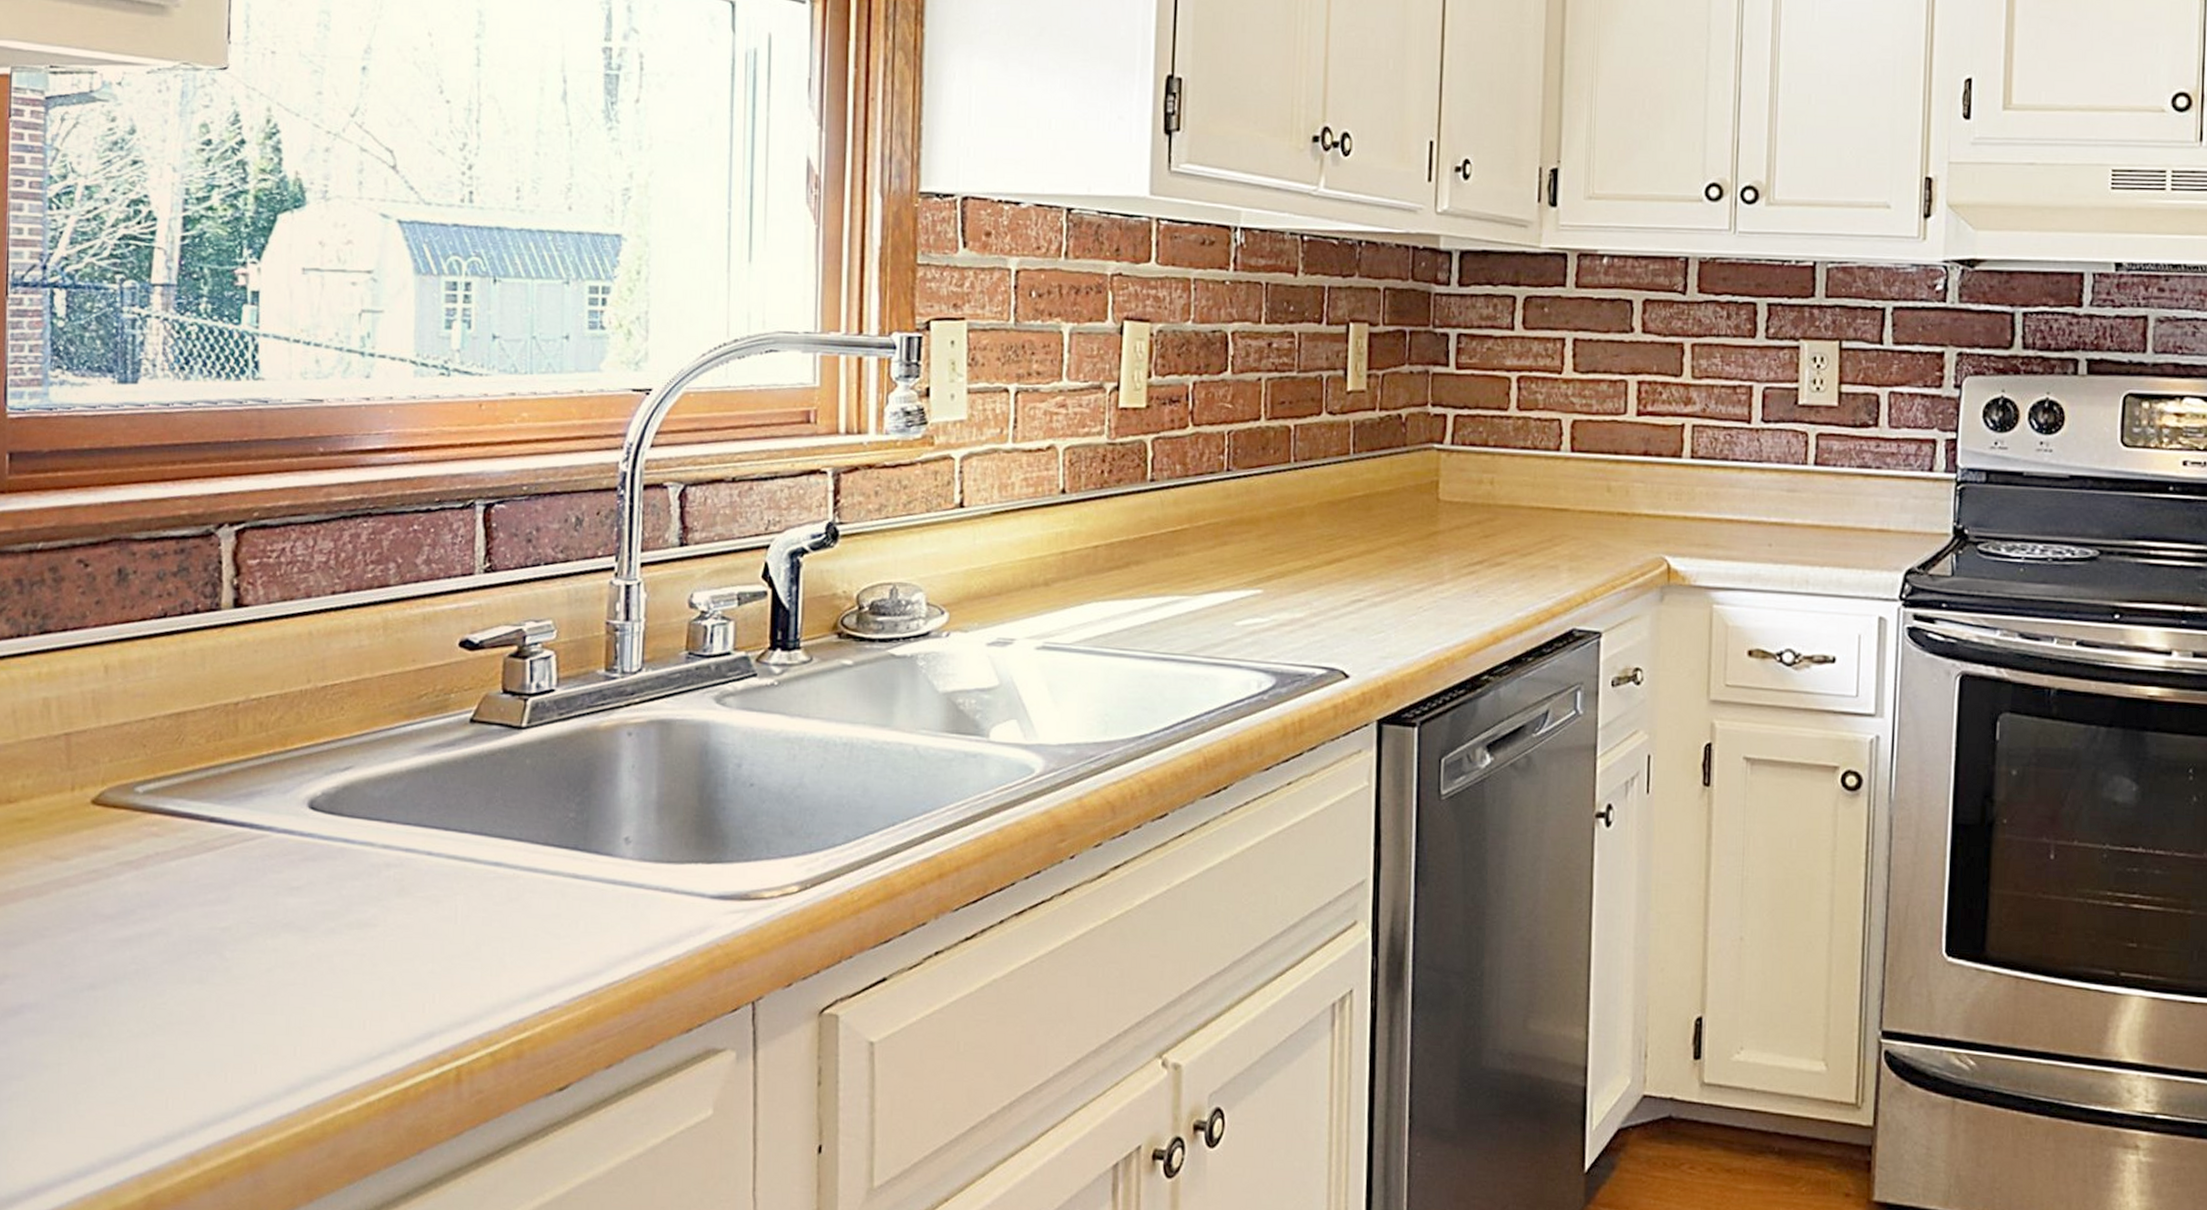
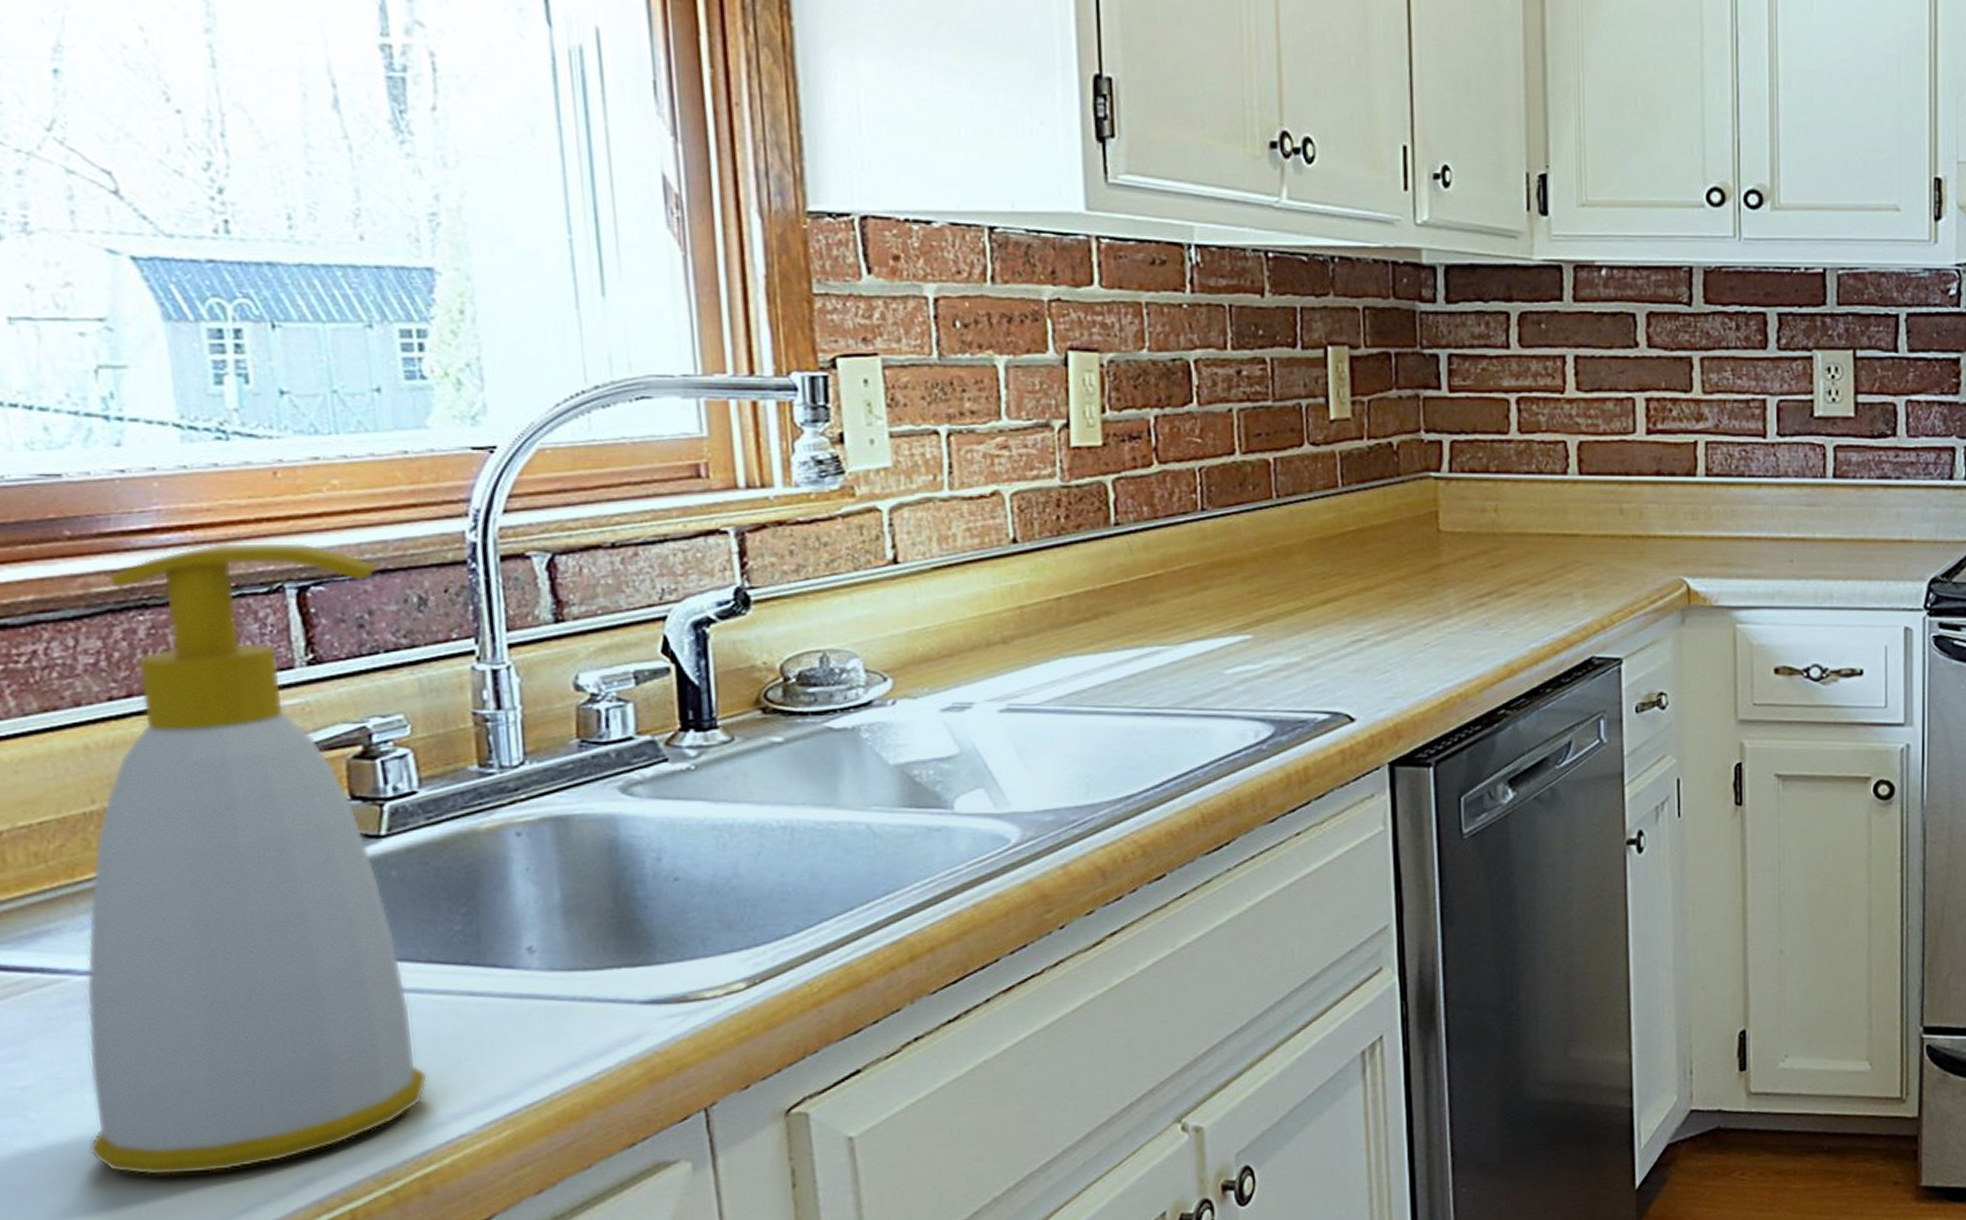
soap bottle: none [264,463,547,1020] -> present [86,542,428,1176]

